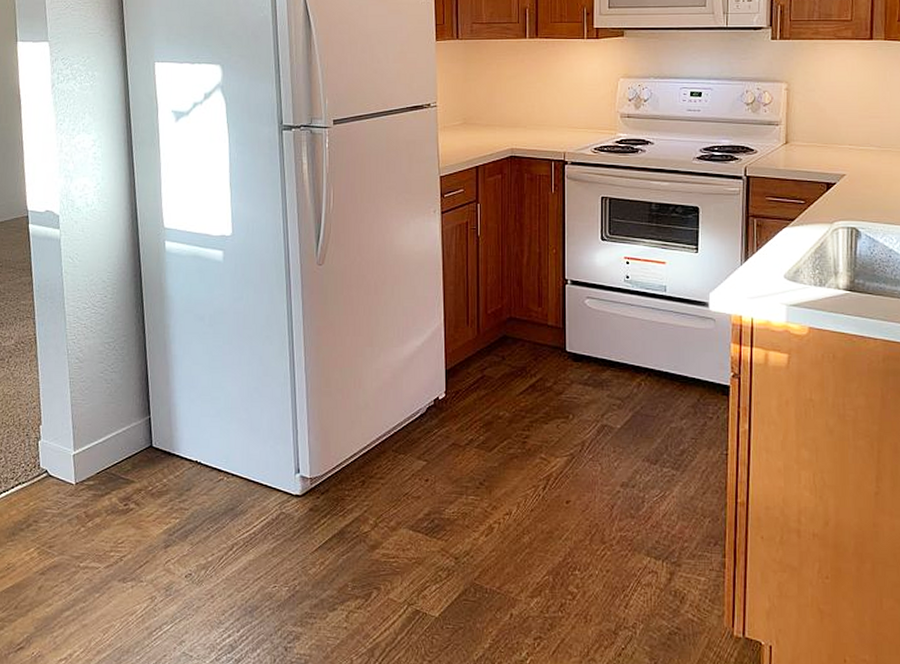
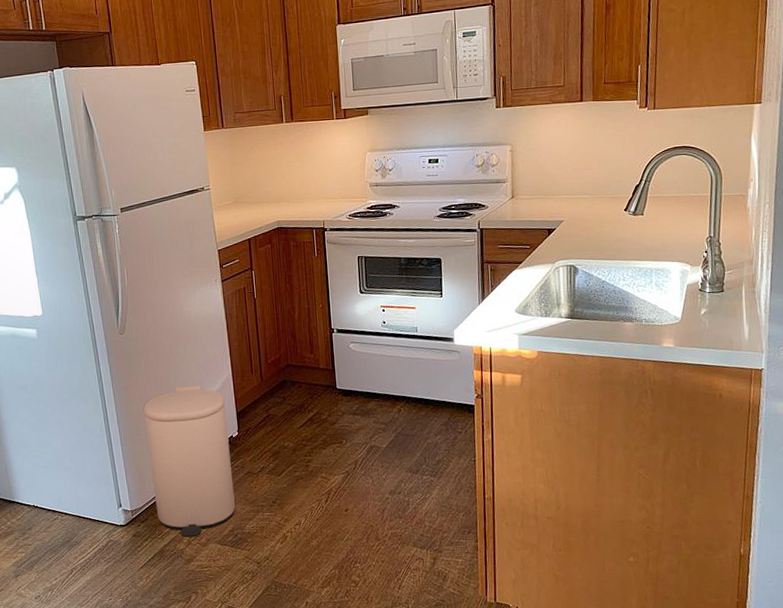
pedal bin: none [337,333,435,519] -> present [144,385,235,538]

